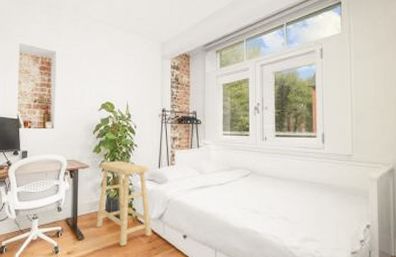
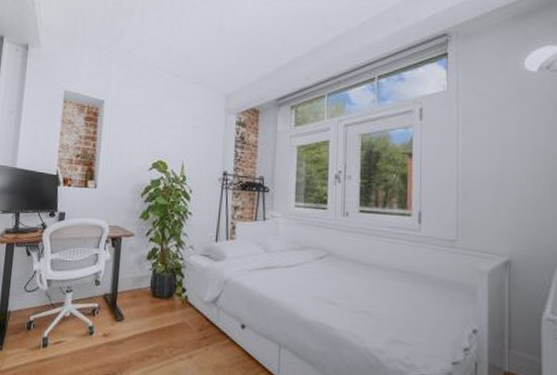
stool: present [96,161,153,247] -> none [138,230,204,333]

